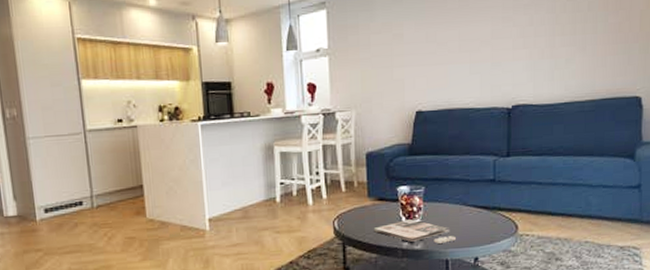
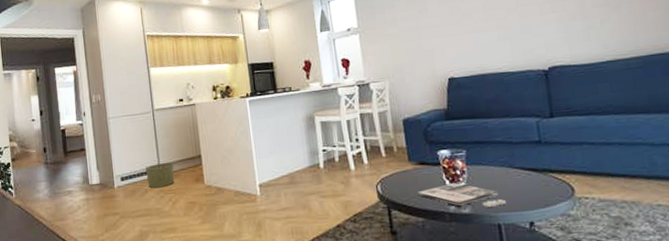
basket: none [75,193,111,222] -> present [145,162,175,189]

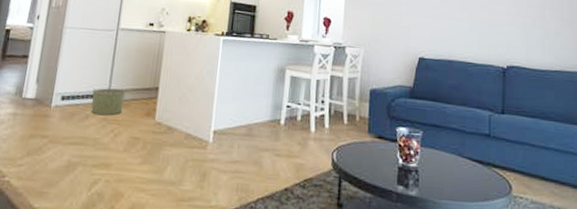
magazine: present [418,183,507,208] -> none [371,162,451,194]

